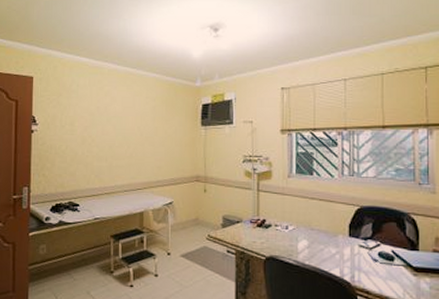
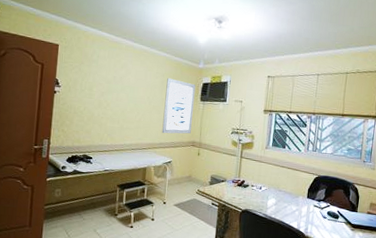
wall art: none [158,102,194,169] -> present [162,77,196,134]

